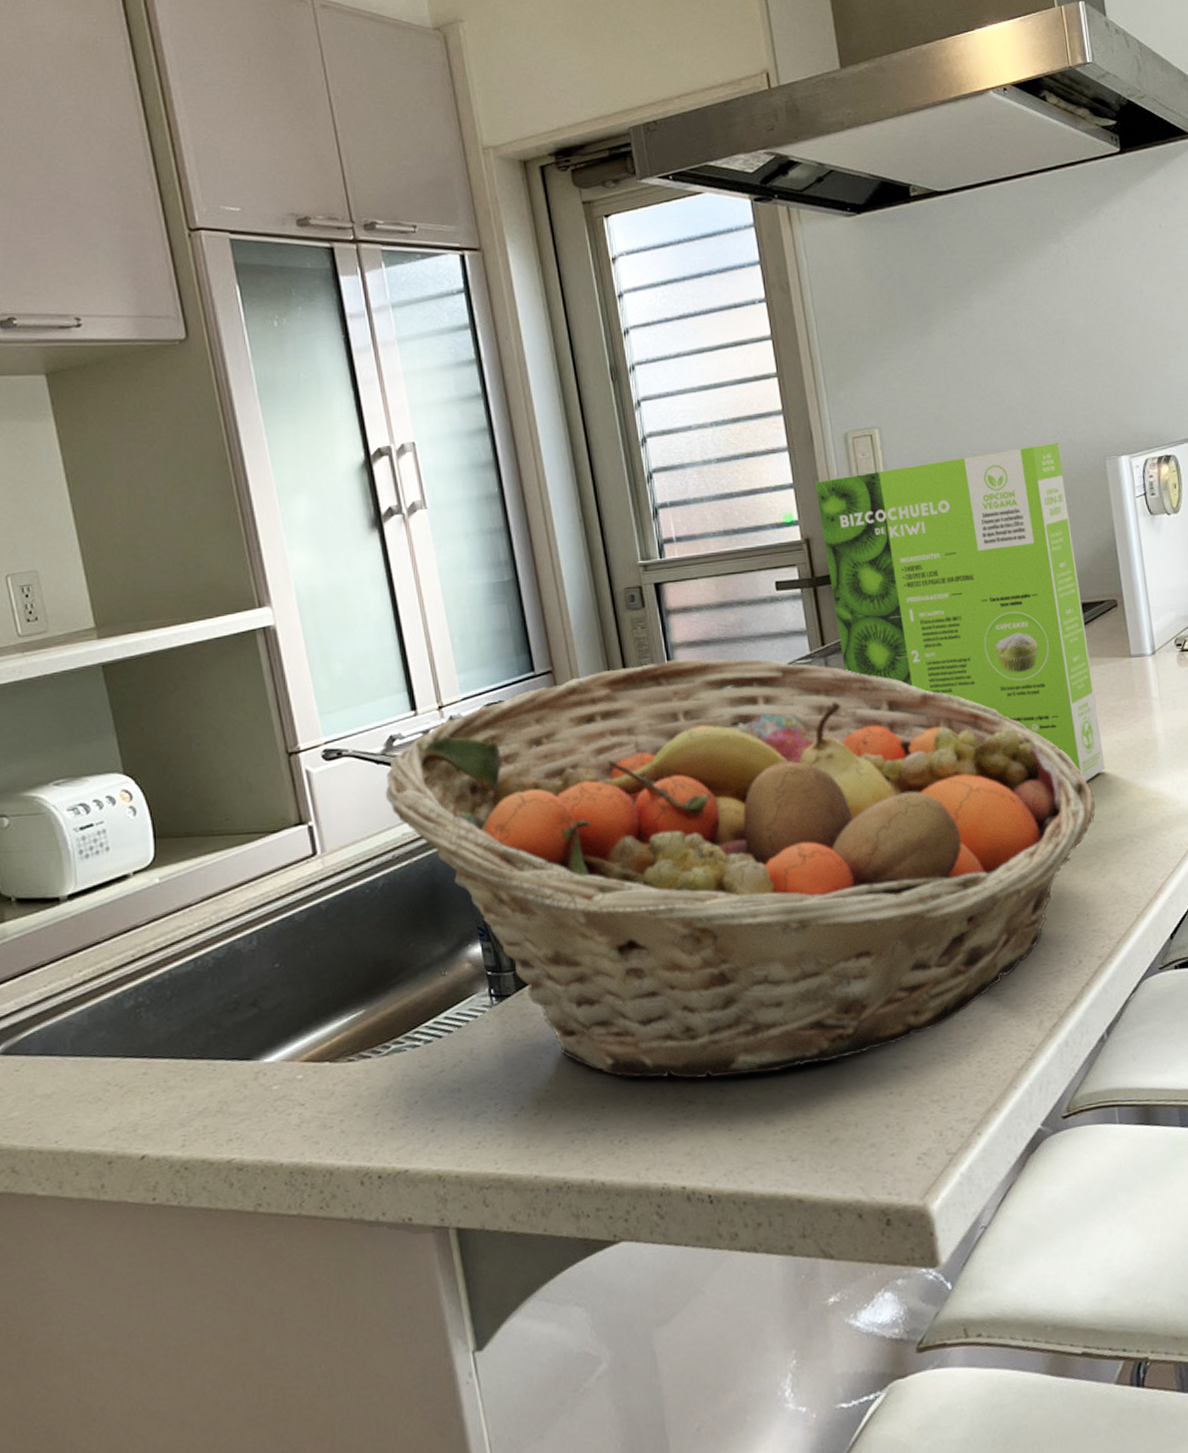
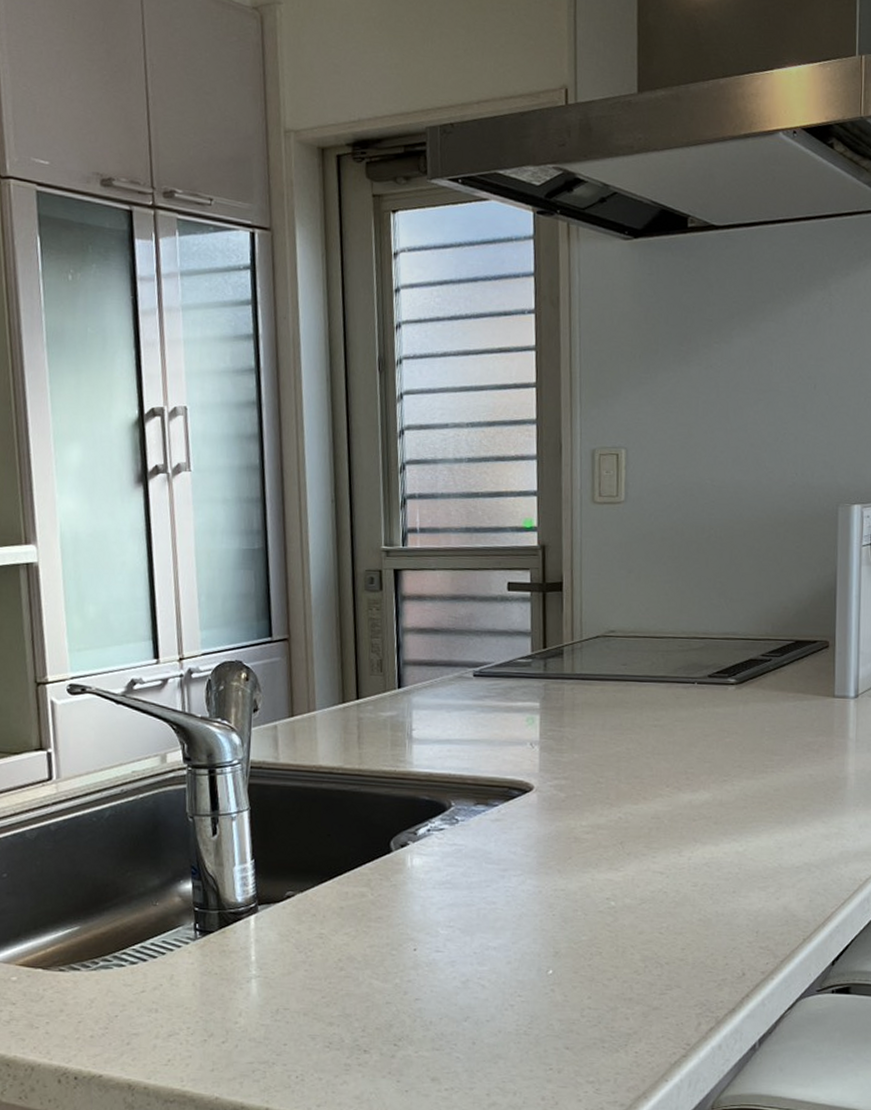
fruit basket: present [385,658,1096,1079] -> none [121,643,780,1035]
cake mix box: present [814,443,1105,782] -> none [557,483,796,808]

